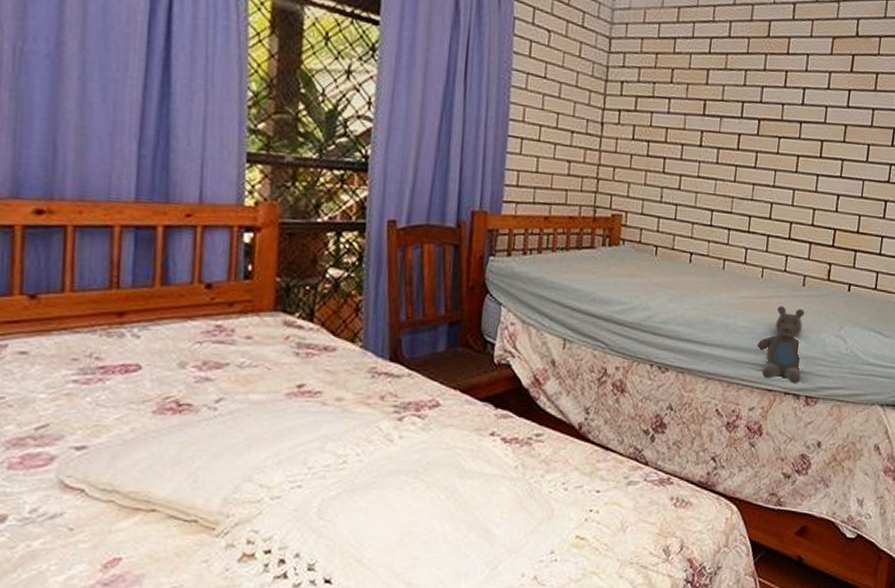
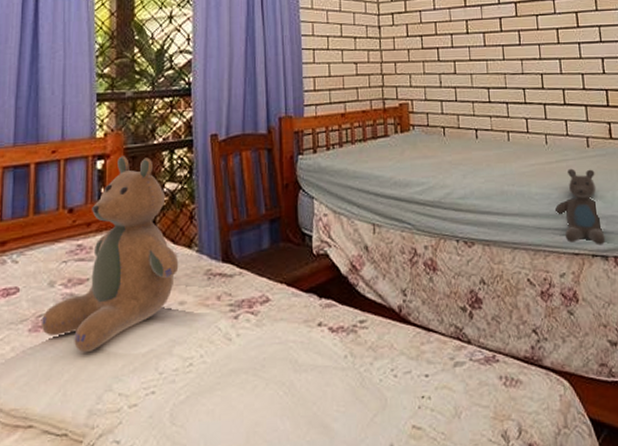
teddy bear: none [167,231,339,441] -> present [40,156,179,353]

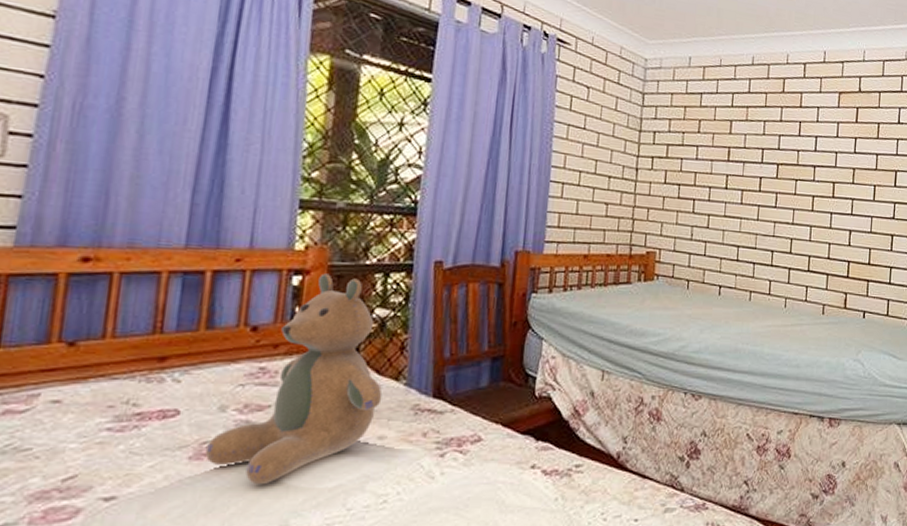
stuffed animal: present [556,168,606,246] -> none [783,333,825,407]

